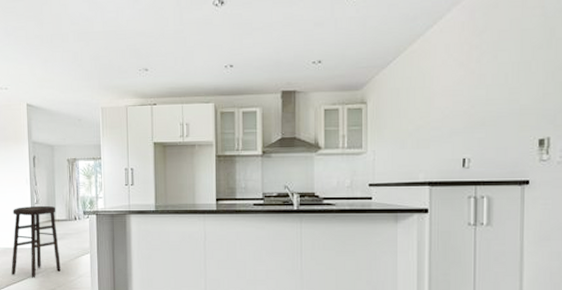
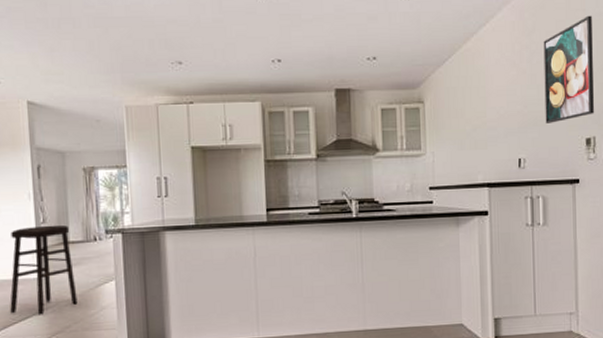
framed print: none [494,12,552,124] -> present [543,15,594,123]

